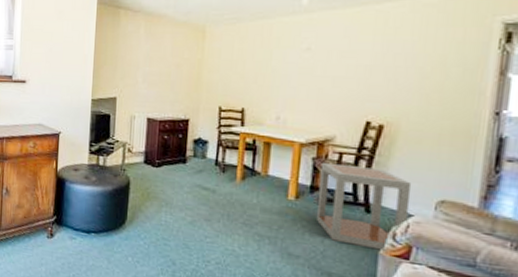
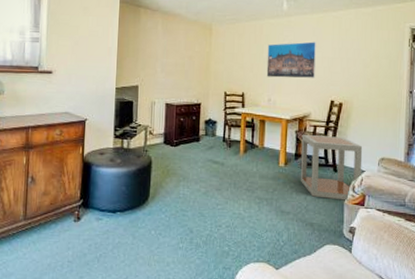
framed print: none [275,44,350,92] -> present [266,41,317,79]

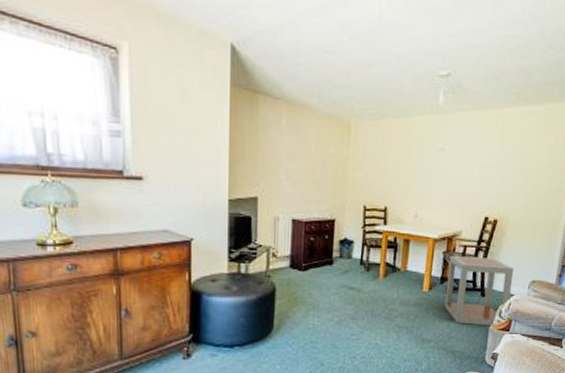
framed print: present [266,41,317,79] -> none [414,145,475,191]

